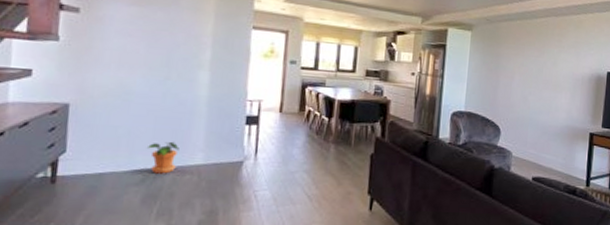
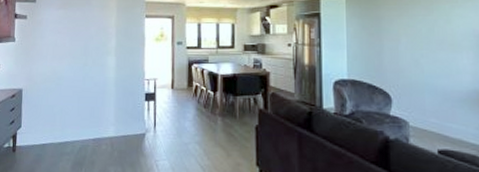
potted plant: present [148,141,179,174] -> none [74,117,97,145]

